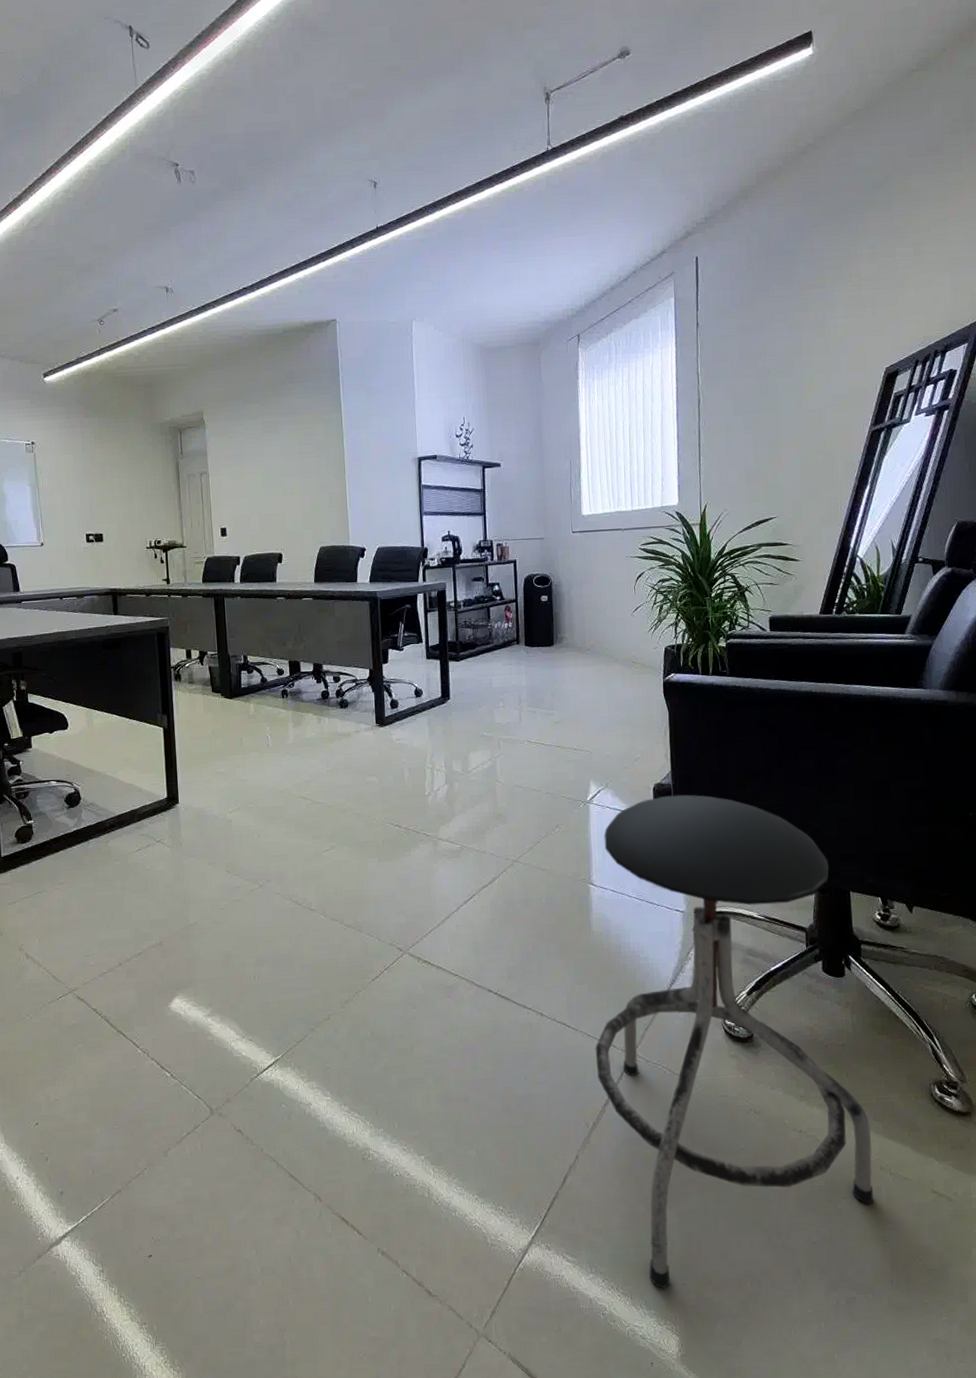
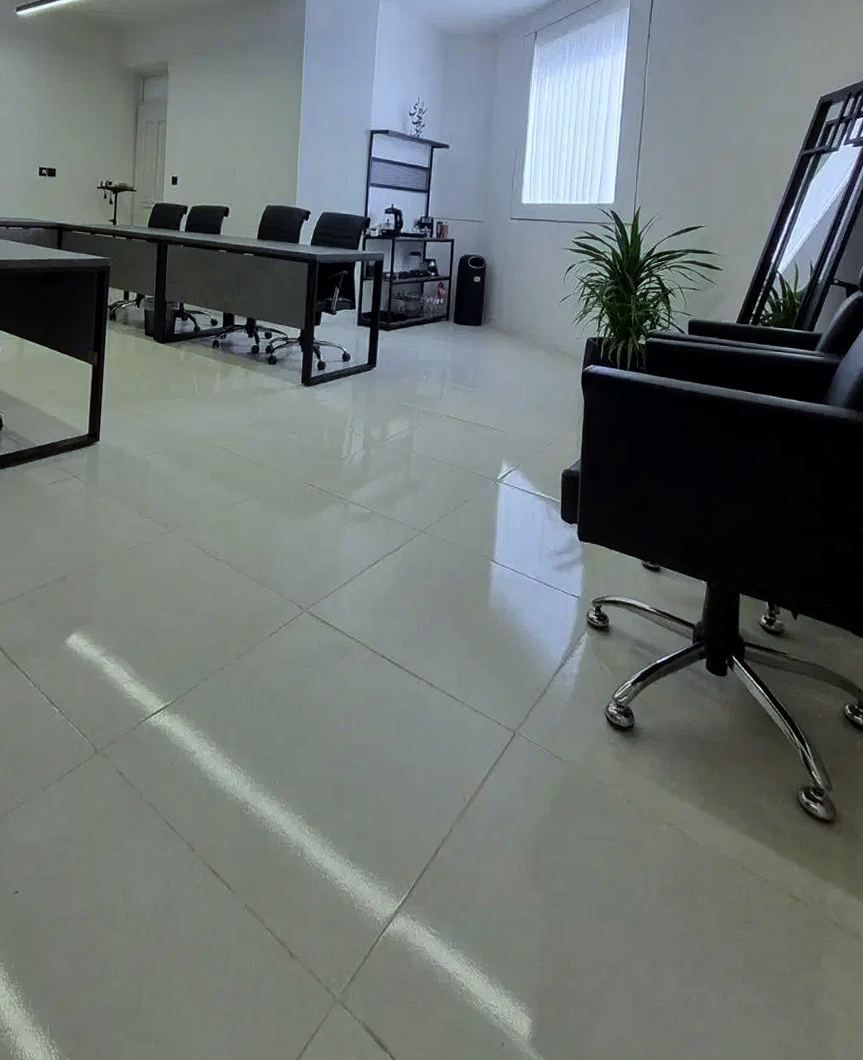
stool: present [595,794,874,1289] -> none [479,482,737,970]

